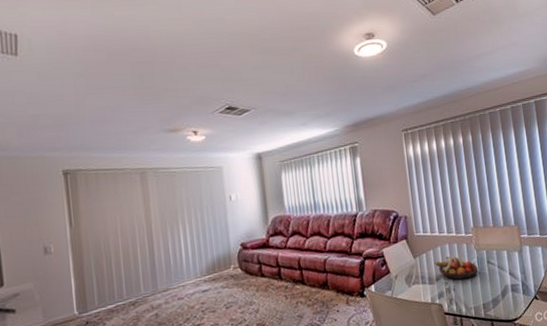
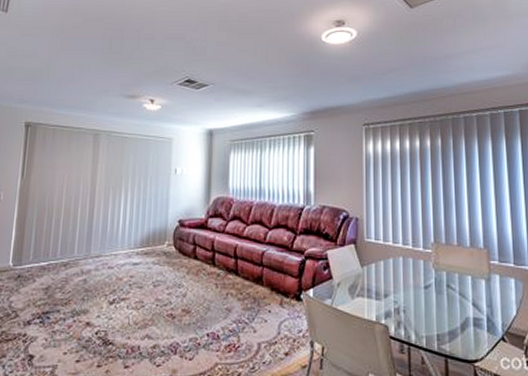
fruit bowl: present [434,255,478,280] -> none [383,271,435,301]

